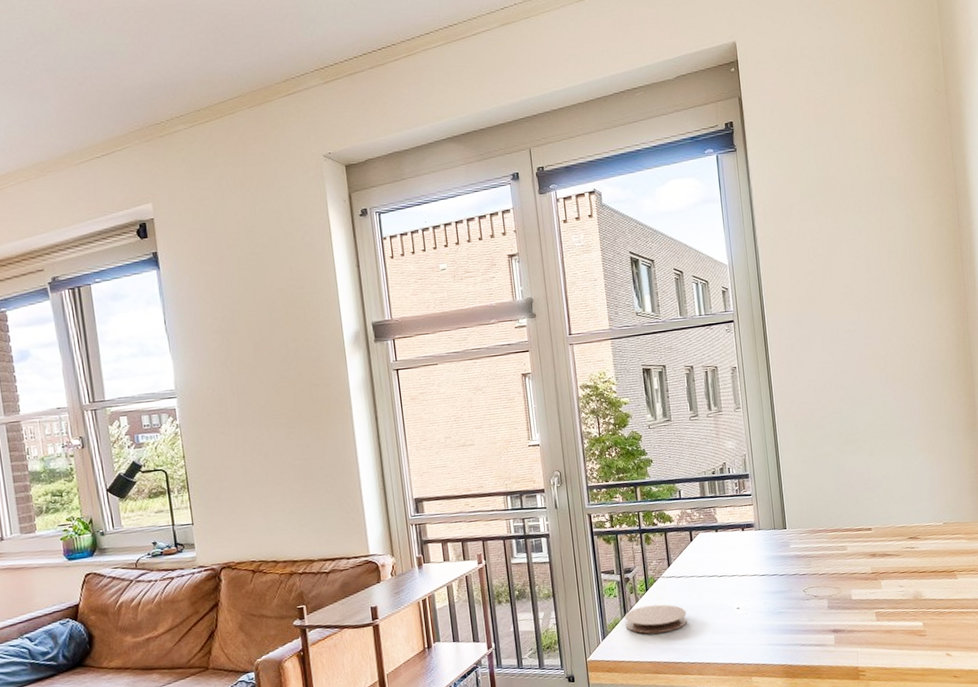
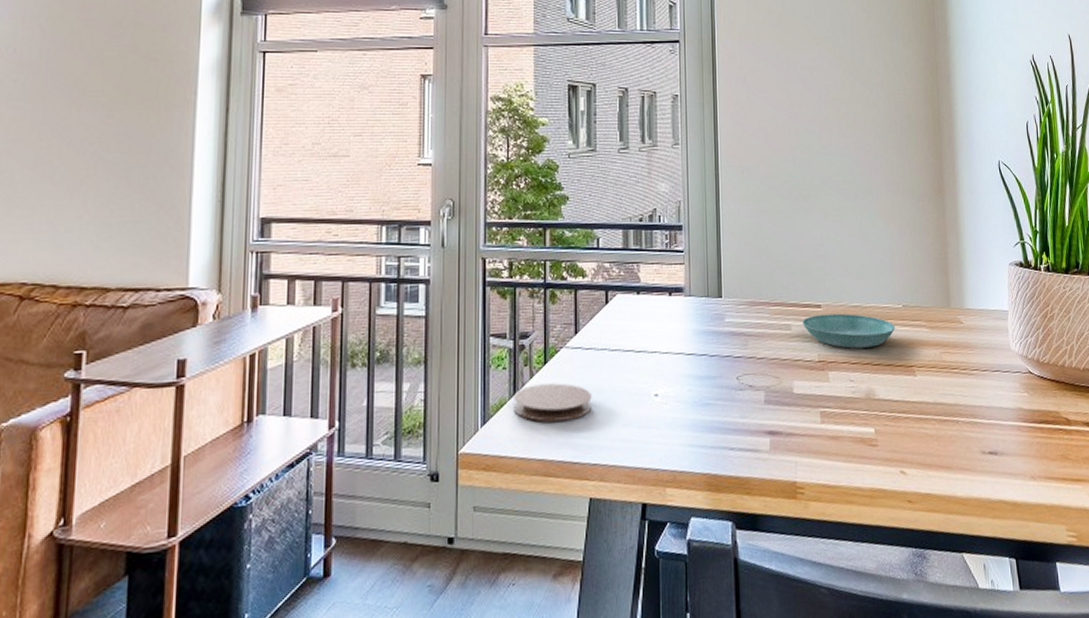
saucer: none [856,533,937,561] -> present [802,313,895,349]

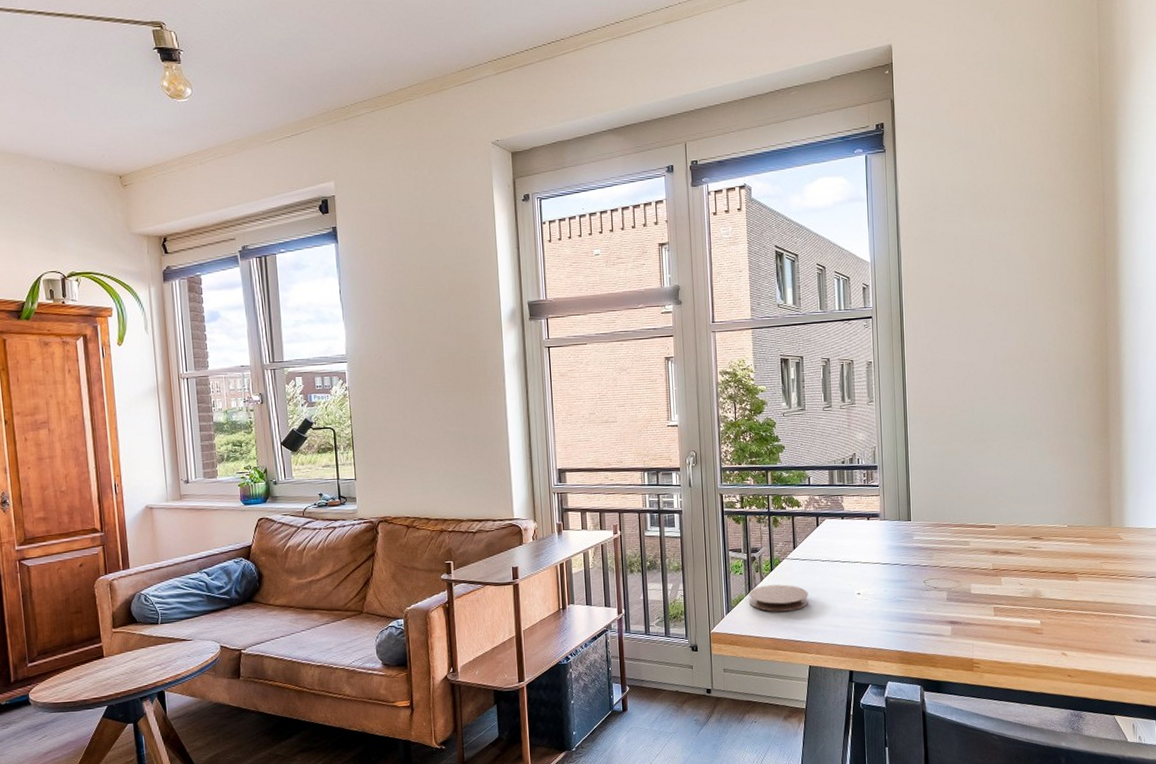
saucer: present [802,313,895,349] -> none [979,532,1060,560]

